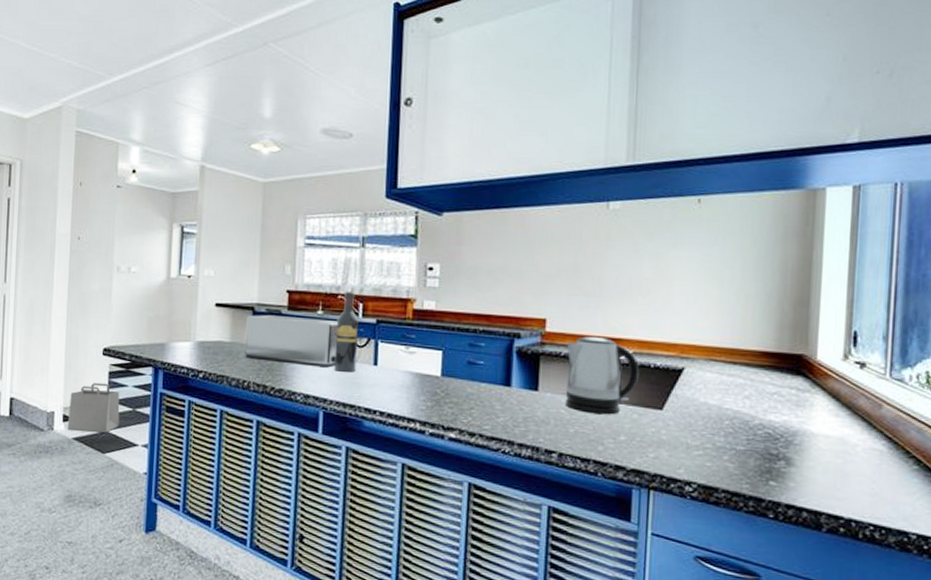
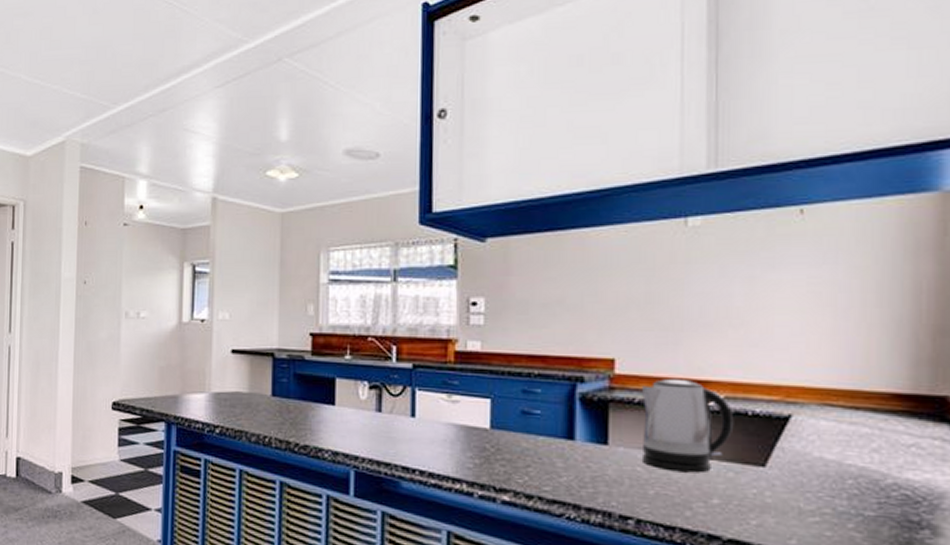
shopping bag: present [67,382,120,433] -> none [76,440,131,495]
toaster: present [245,314,338,368] -> none [265,361,369,421]
wine bottle: present [334,291,360,373] -> none [366,333,393,427]

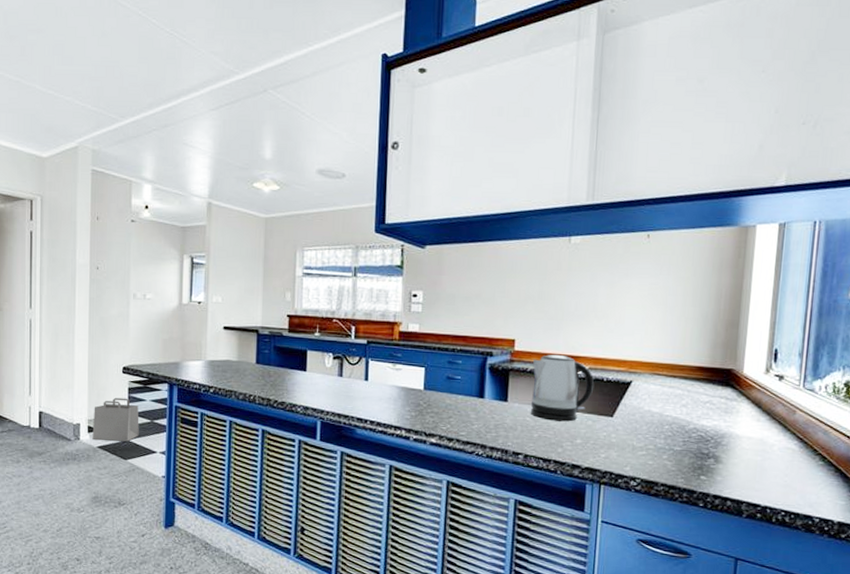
shopping bag: none [76,440,131,495] -> present [92,397,139,442]

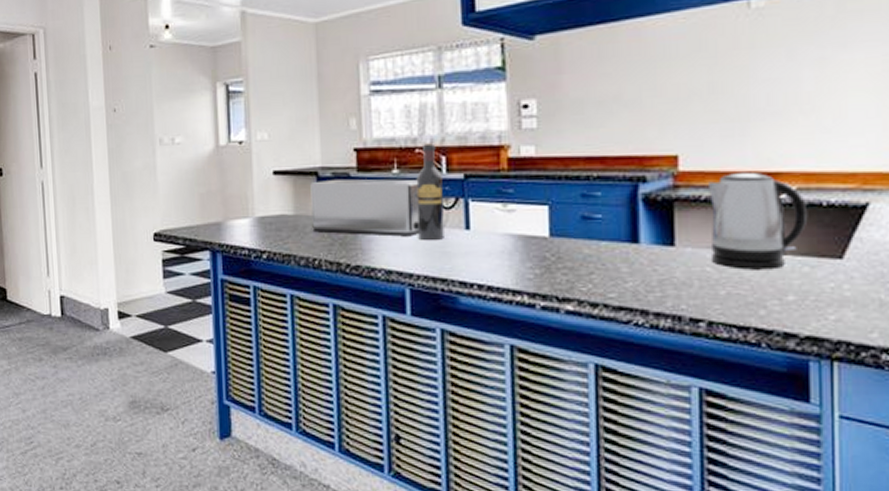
shopping bag: present [92,397,139,442] -> none [123,273,180,329]
toaster: none [251,336,333,383] -> present [310,179,420,237]
wine bottle: none [330,316,352,388] -> present [416,143,444,241]

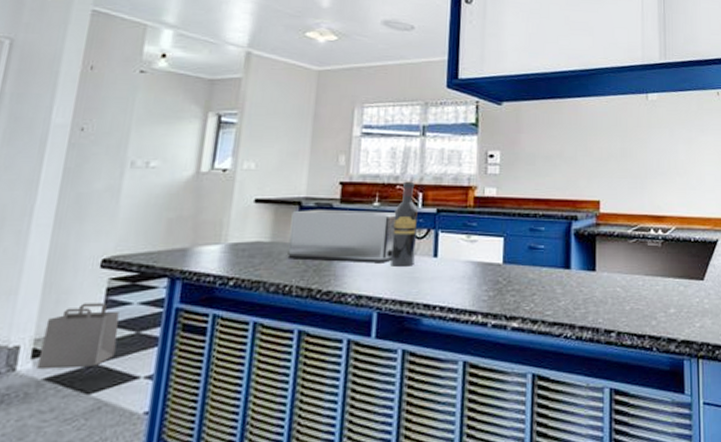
shopping bag: none [123,273,180,329] -> present [37,302,120,368]
kettle: present [709,171,808,270] -> none [620,215,683,290]

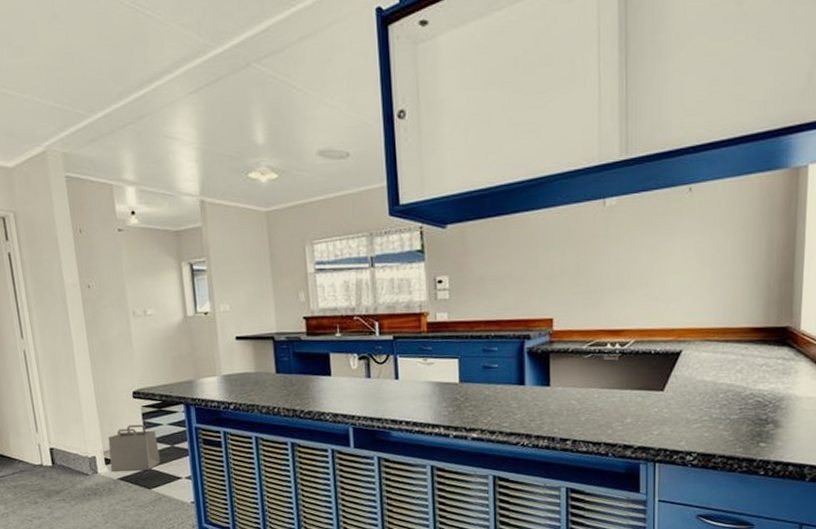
toaster: present [287,209,396,264] -> none [268,341,359,387]
wine bottle: present [390,181,419,268] -> none [355,312,379,390]

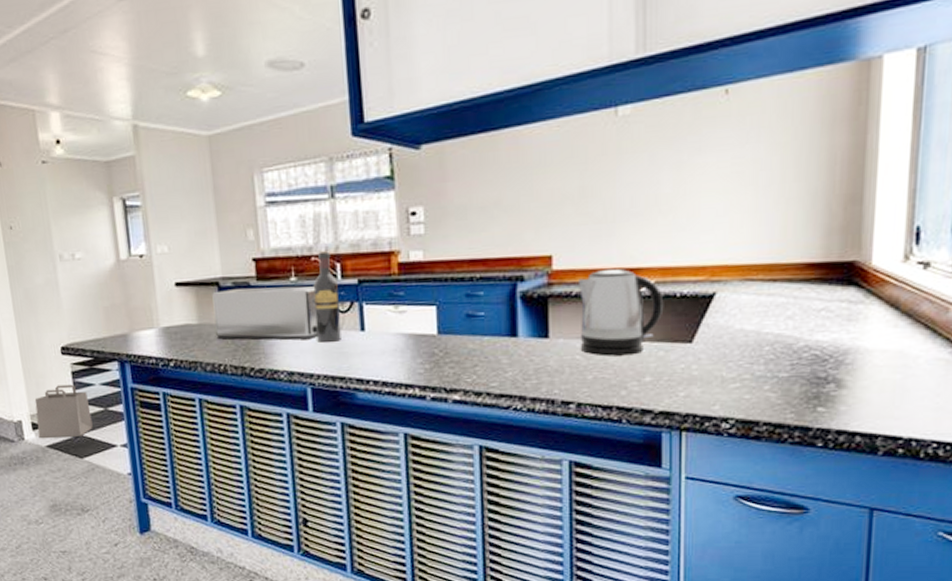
toaster: none [268,341,359,387] -> present [212,286,318,341]
wine bottle: none [355,312,379,390] -> present [313,251,341,344]
kettle: none [574,330,642,402] -> present [579,268,664,357]

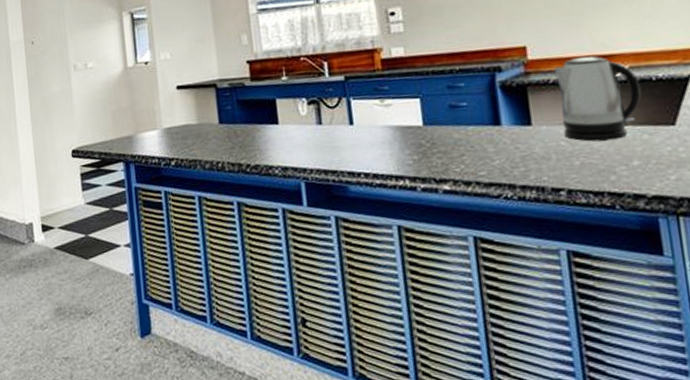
shopping bag: present [34,384,93,438] -> none [45,186,99,240]
toaster: present [212,286,318,341] -> none [210,84,310,138]
wine bottle: present [313,251,341,344] -> none [303,51,332,138]

